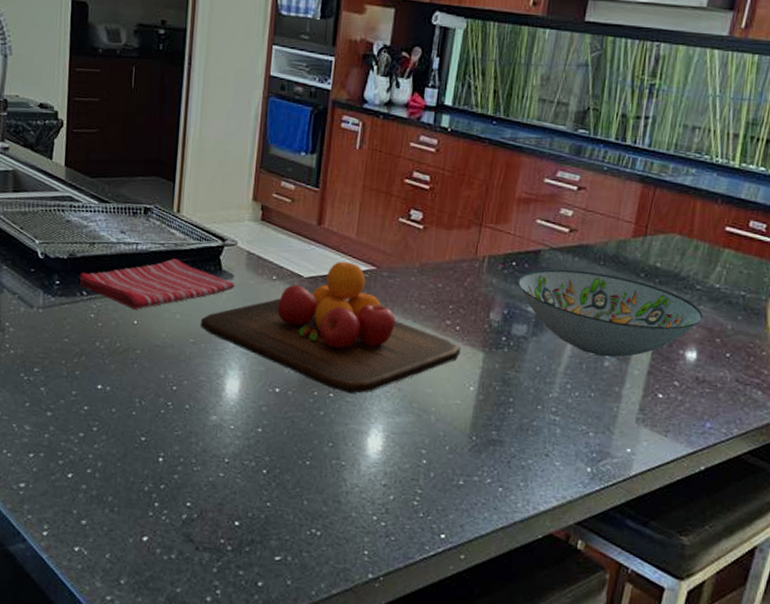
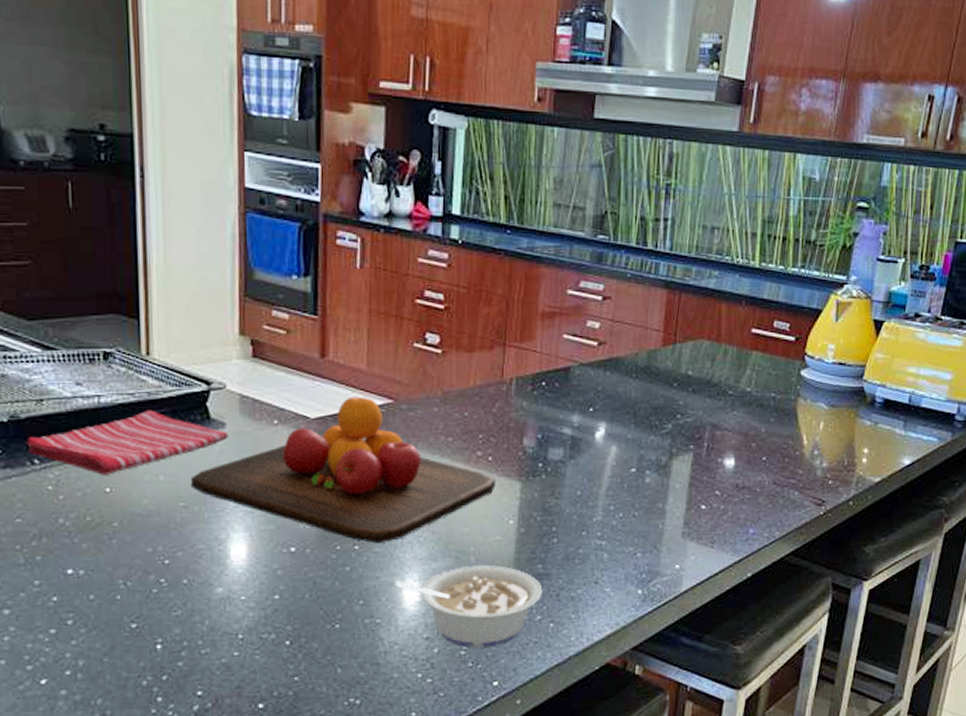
legume: none [361,423,495,502] -> present [395,564,543,648]
decorative bowl: present [518,269,704,357] -> none [550,385,738,472]

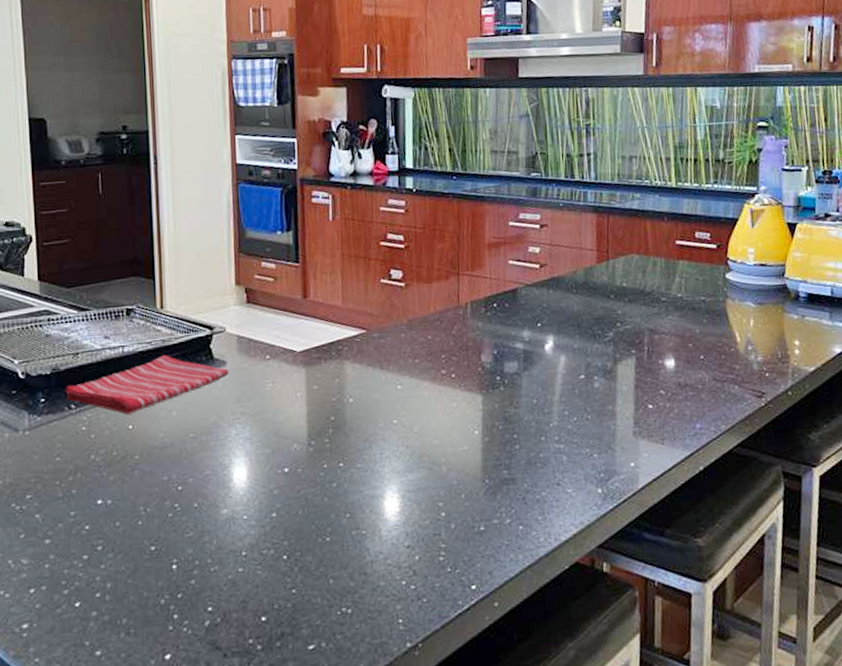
chopping board: present [191,396,496,544] -> none [199,329,460,460]
legume: present [395,564,543,648] -> none [377,473,510,554]

